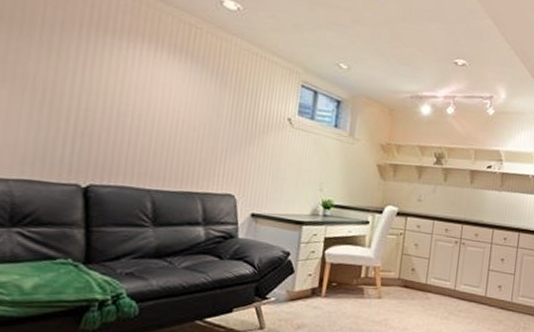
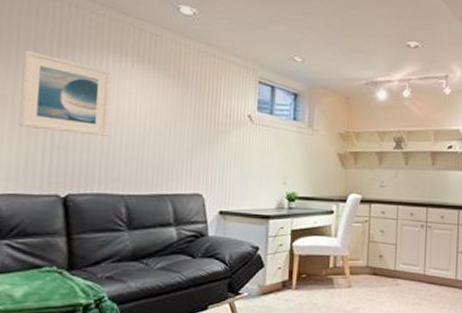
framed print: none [39,29,146,128] -> present [18,50,112,136]

